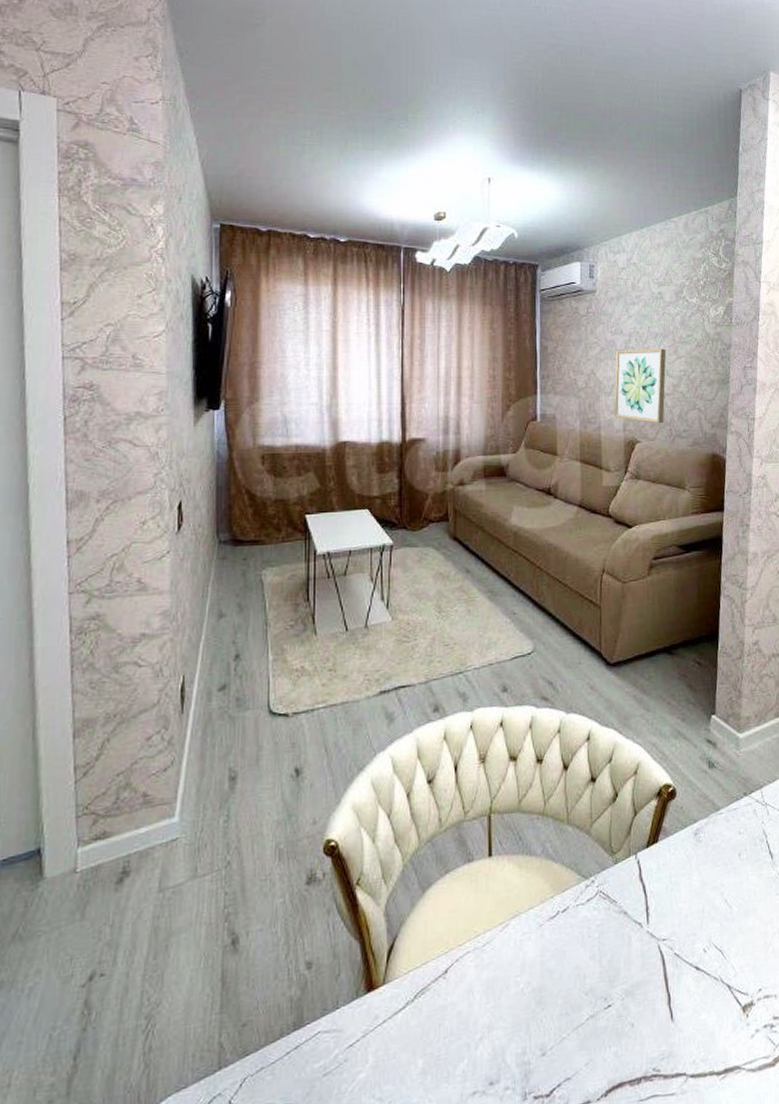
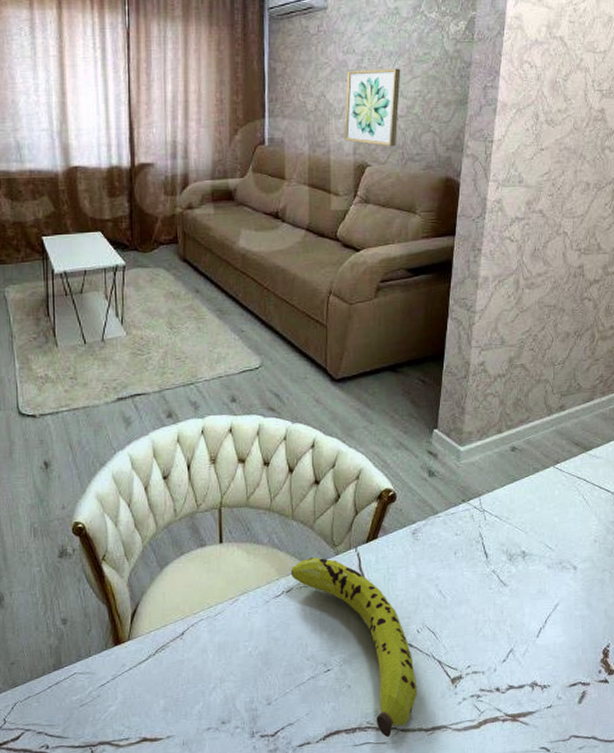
fruit: none [566,867,707,1087] -> present [290,557,418,737]

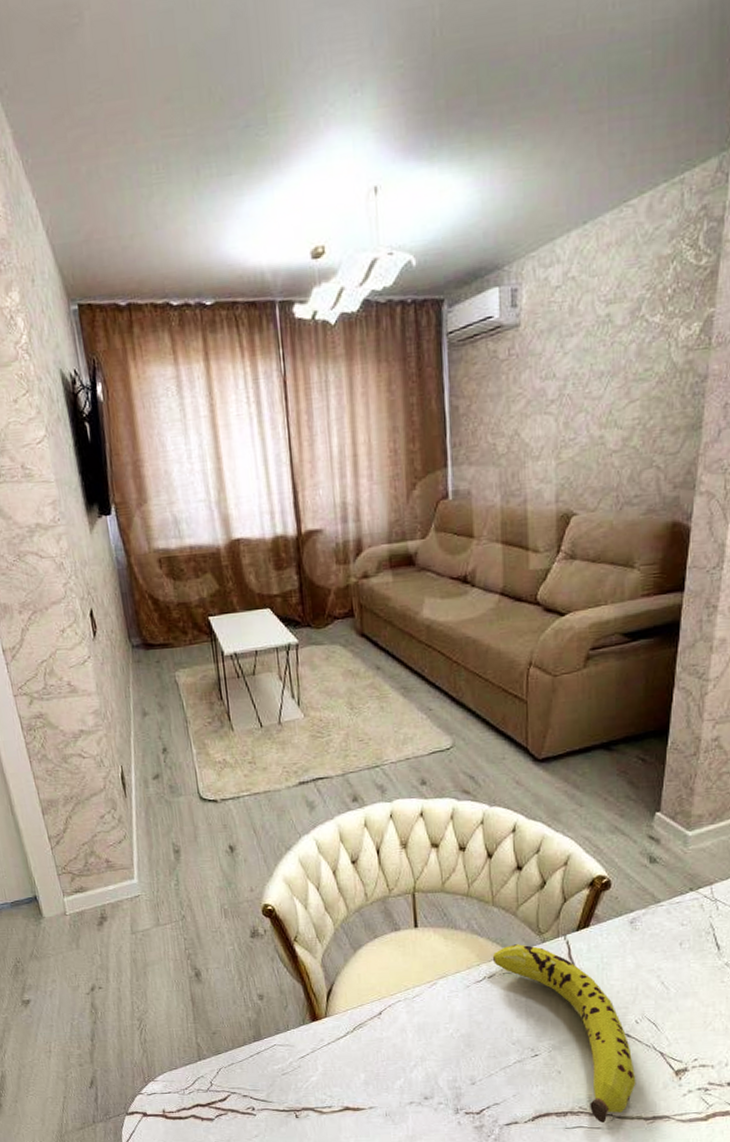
wall art: present [344,68,401,147] -> none [544,391,615,490]

